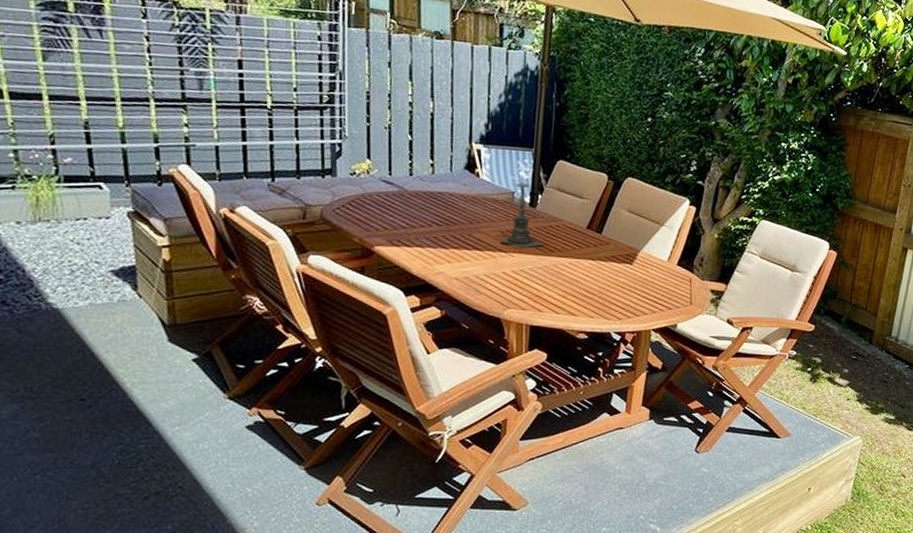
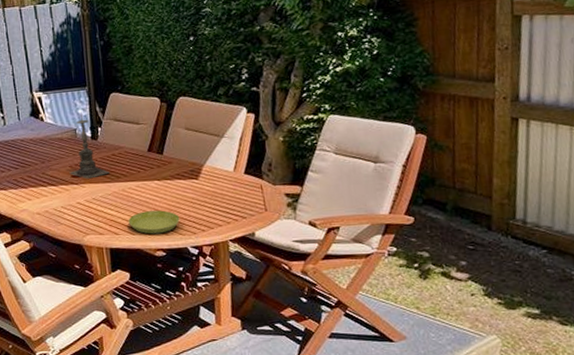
saucer: none [554,290,608,316] -> present [128,210,180,235]

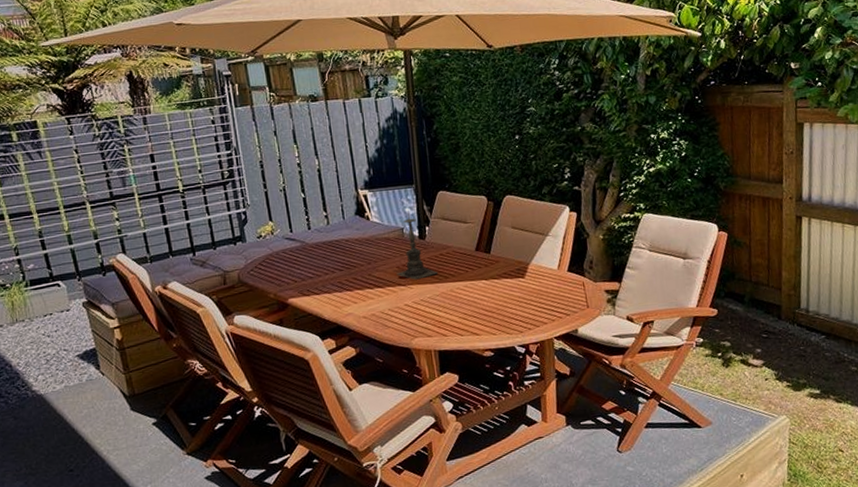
saucer: present [128,210,180,235] -> none [456,310,507,335]

